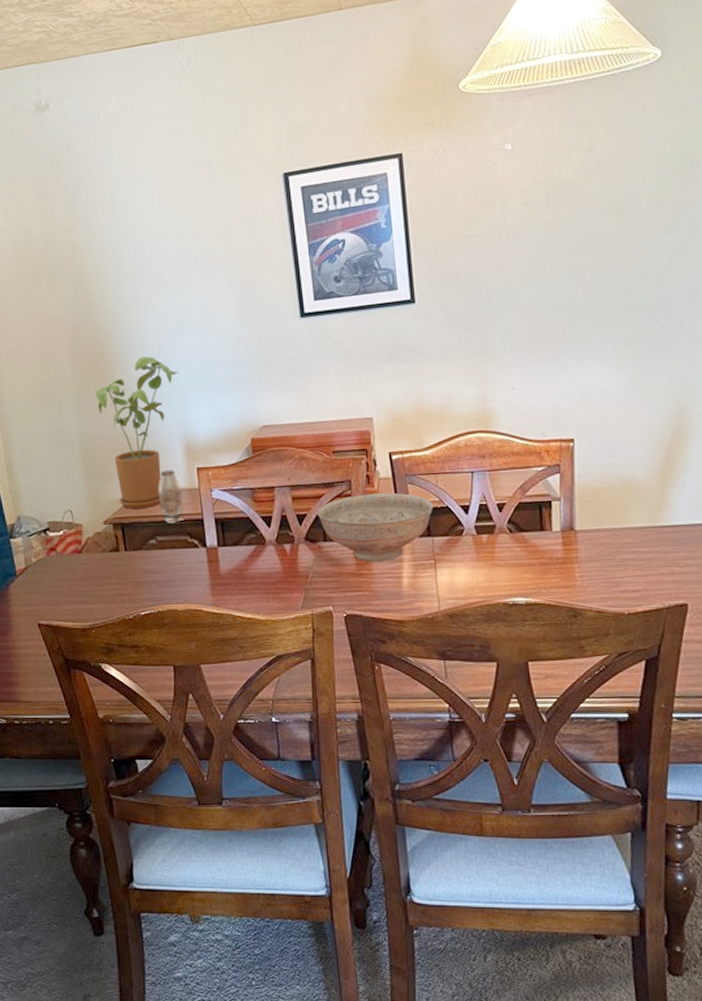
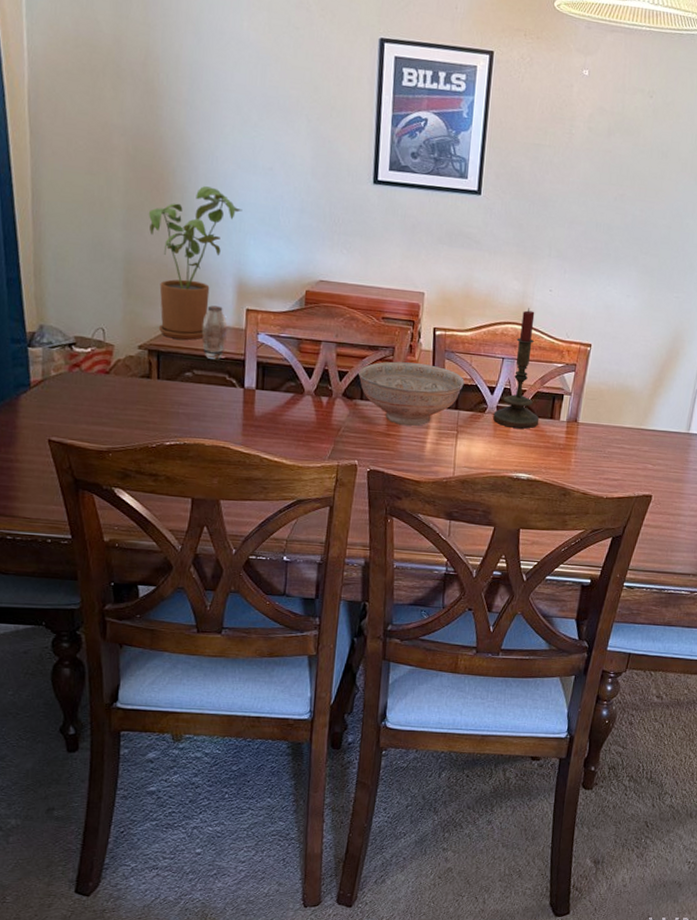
candle: none [472,412,528,548] -> present [493,308,540,429]

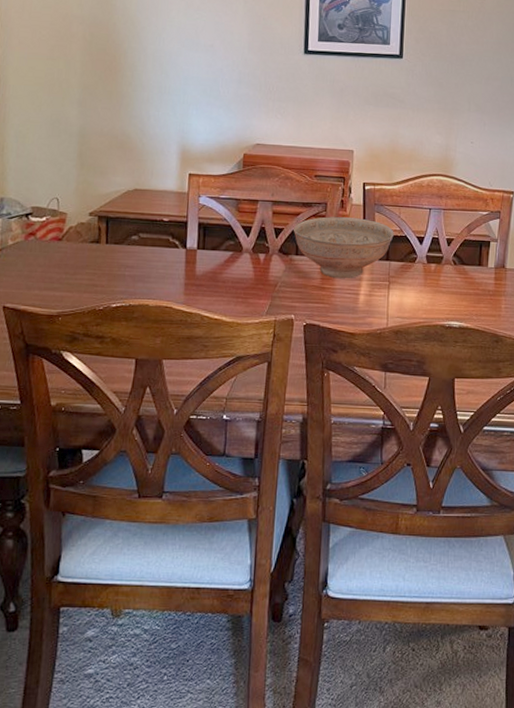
house plant: present [148,186,243,340] -> none [101,64,186,205]
vase: present [201,305,227,359] -> none [147,172,171,222]
candle: present [493,308,540,429] -> none [423,160,468,277]

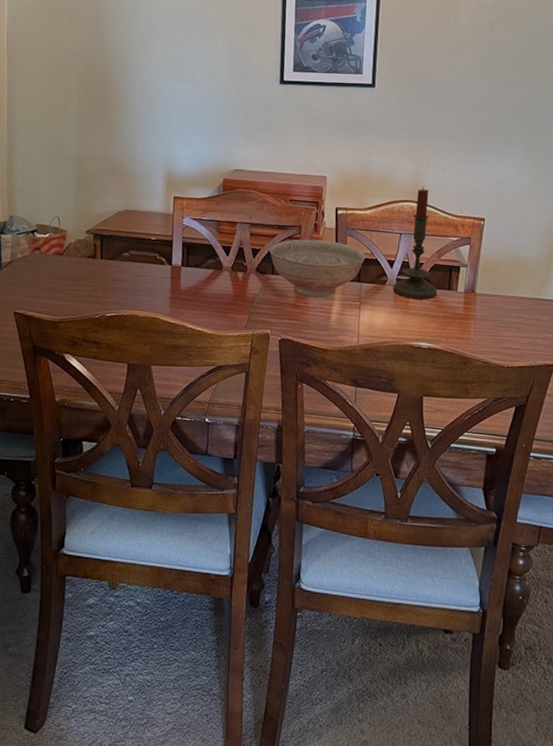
candle: none [423,160,468,277] -> present [393,187,438,300]

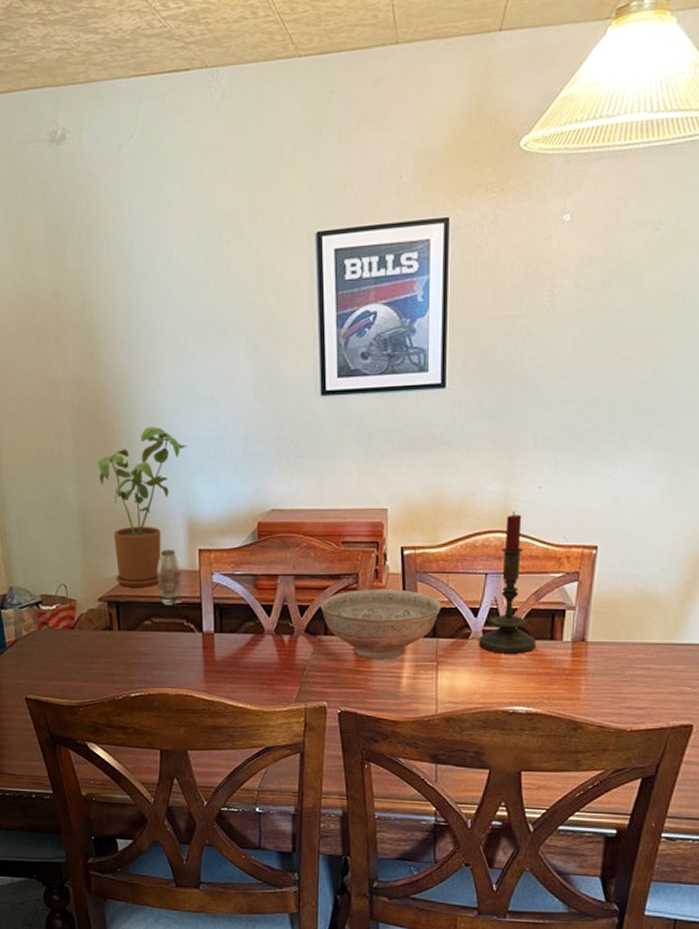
house plant: none [95,95,171,225] -> present [97,427,187,588]
vase: none [137,195,158,241] -> present [156,550,181,605]

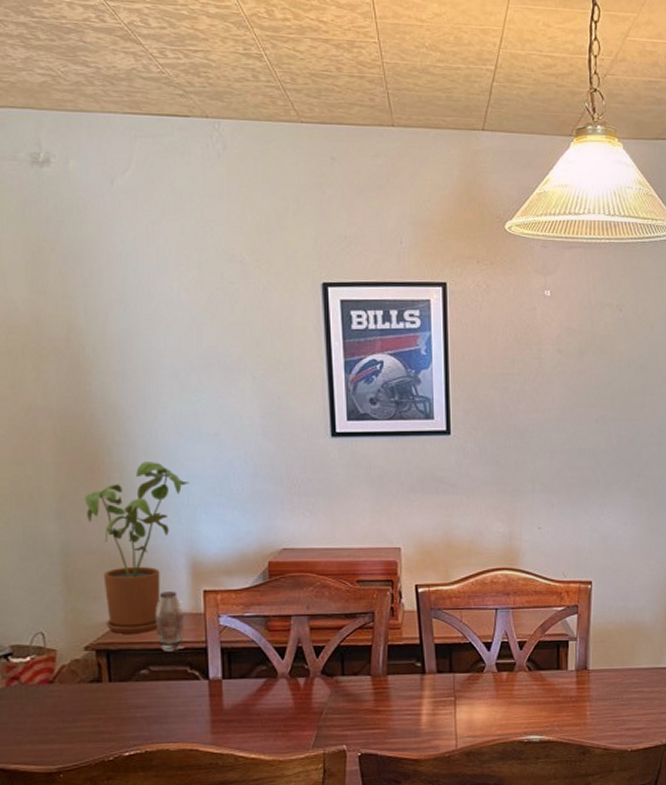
decorative bowl: present [321,589,441,659] -> none [337,626,456,698]
candle: present [479,511,537,654] -> none [493,550,545,685]

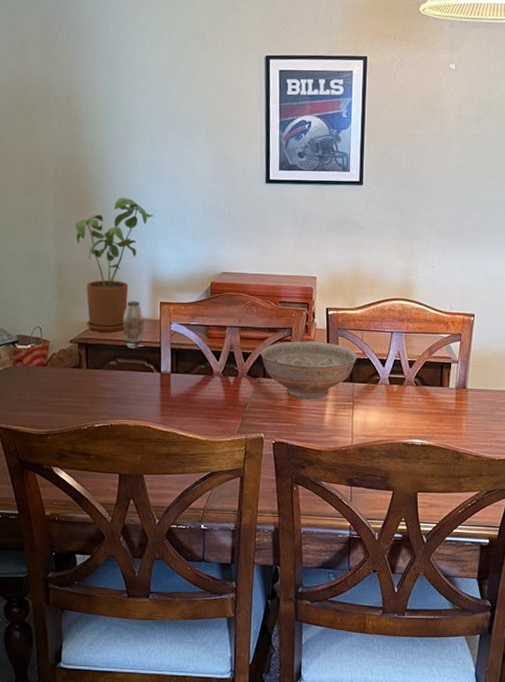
decorative bowl: none [337,626,456,698] -> present [261,341,357,399]

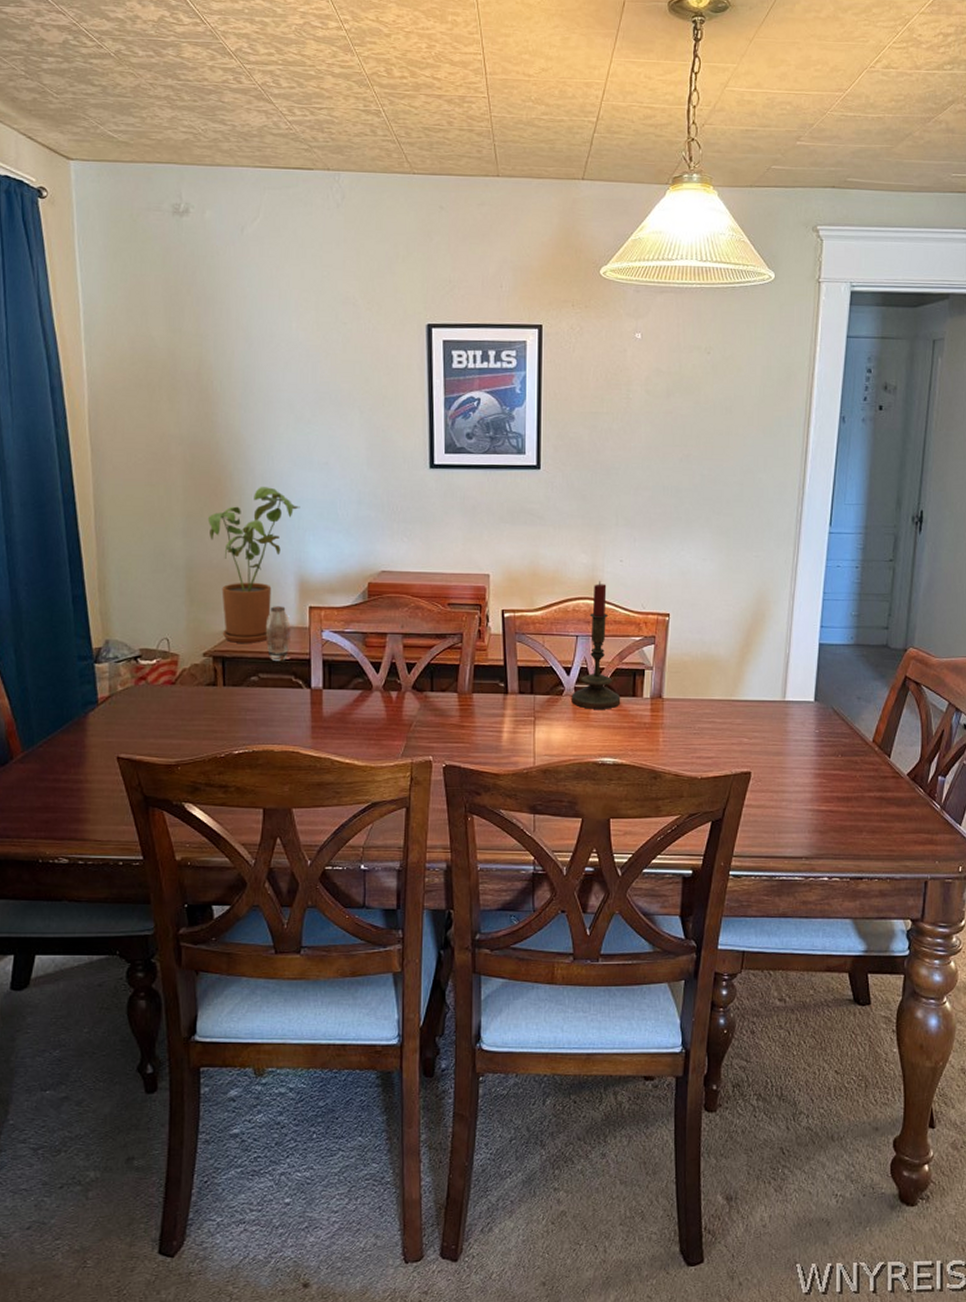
decorative bowl: present [261,341,357,399] -> none [427,648,538,715]
candle: none [386,284,430,397] -> present [572,581,621,709]

